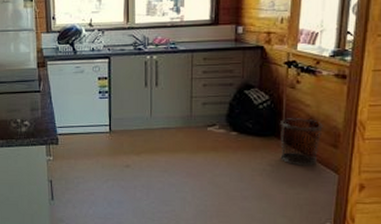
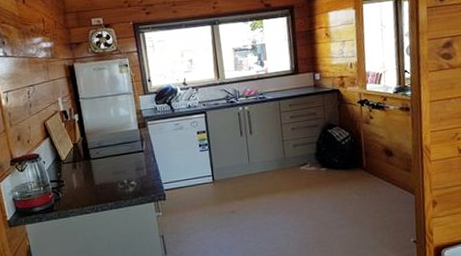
waste bin: present [280,117,323,166] -> none [361,148,397,192]

